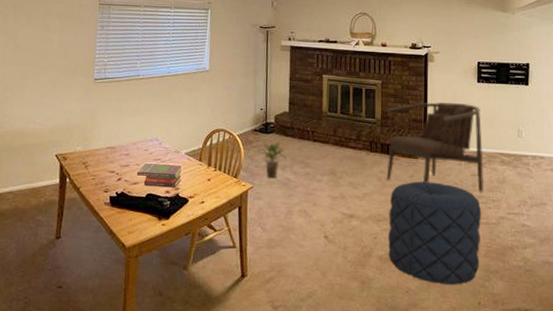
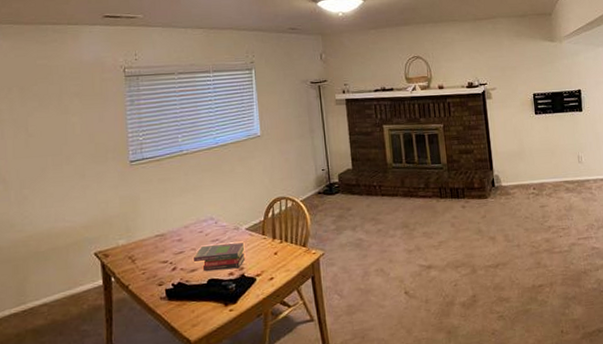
potted plant: present [255,142,288,178] -> none [322,201,357,241]
armchair: present [386,102,484,193] -> none [450,137,554,225]
pouf: present [388,181,482,285] -> none [465,219,558,320]

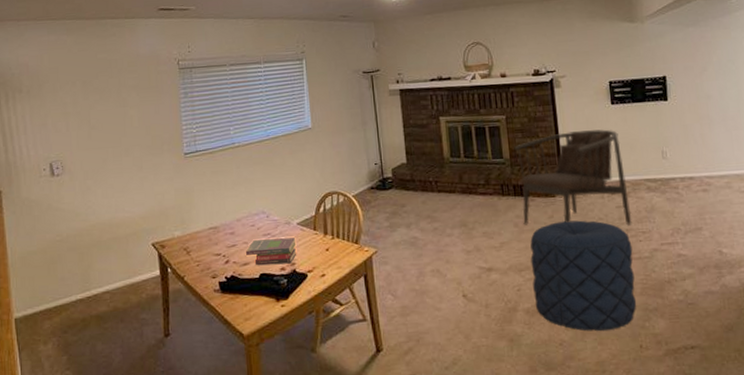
armchair: none [450,137,554,225] -> present [514,129,632,226]
pouf: none [465,219,558,320] -> present [530,220,637,331]

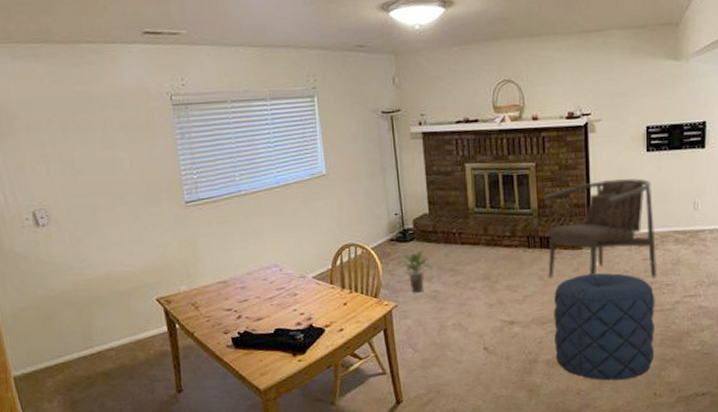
books: present [245,237,297,265] -> none [257,292,313,320]
potted plant: none [374,197,412,239] -> present [394,250,434,293]

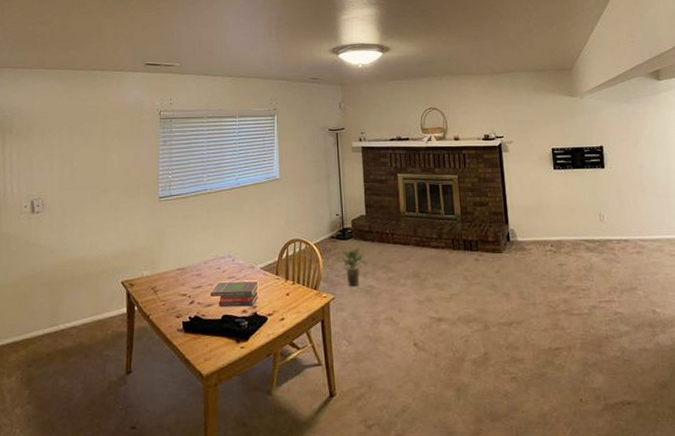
books: none [257,292,313,320] -> present [209,281,259,307]
armchair: present [542,178,658,278] -> none [465,192,573,283]
pouf: present [553,273,655,381] -> none [478,276,577,384]

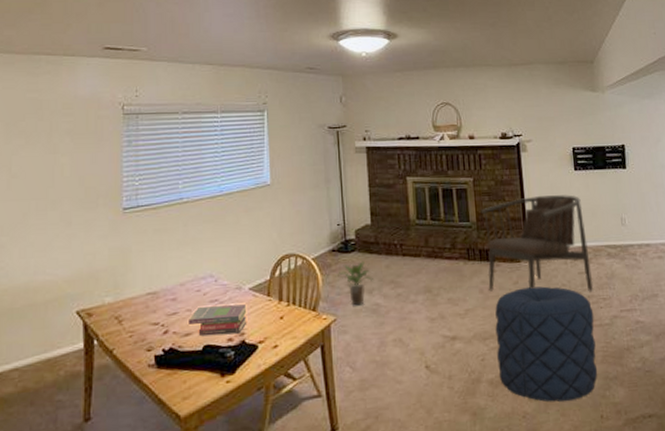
armchair: none [465,192,573,283] -> present [480,195,594,292]
pouf: none [478,276,577,384] -> present [495,286,598,402]

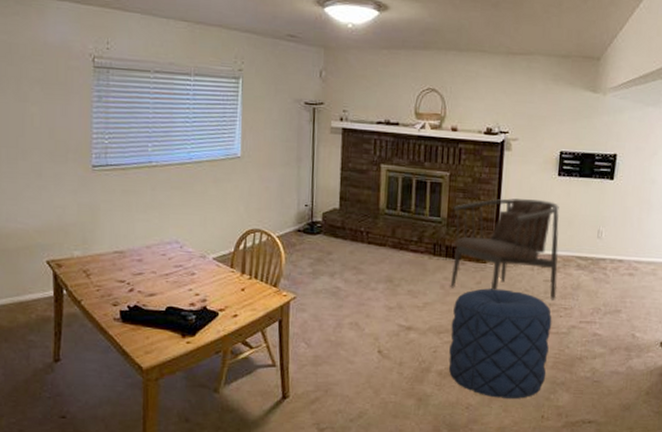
books: present [187,304,247,336] -> none [152,269,210,300]
potted plant: present [335,261,375,306] -> none [298,244,337,287]

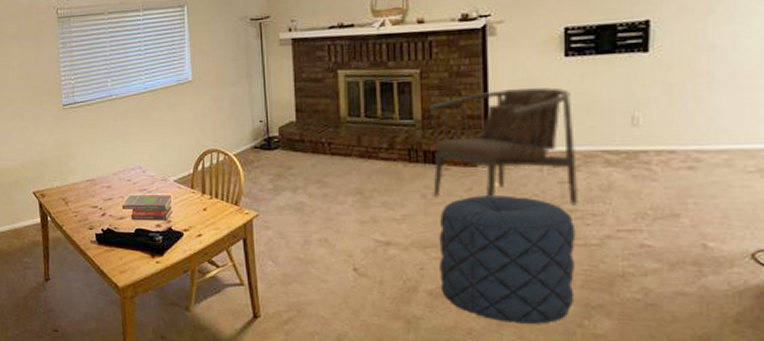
books: none [152,269,210,300] -> present [121,194,173,221]

